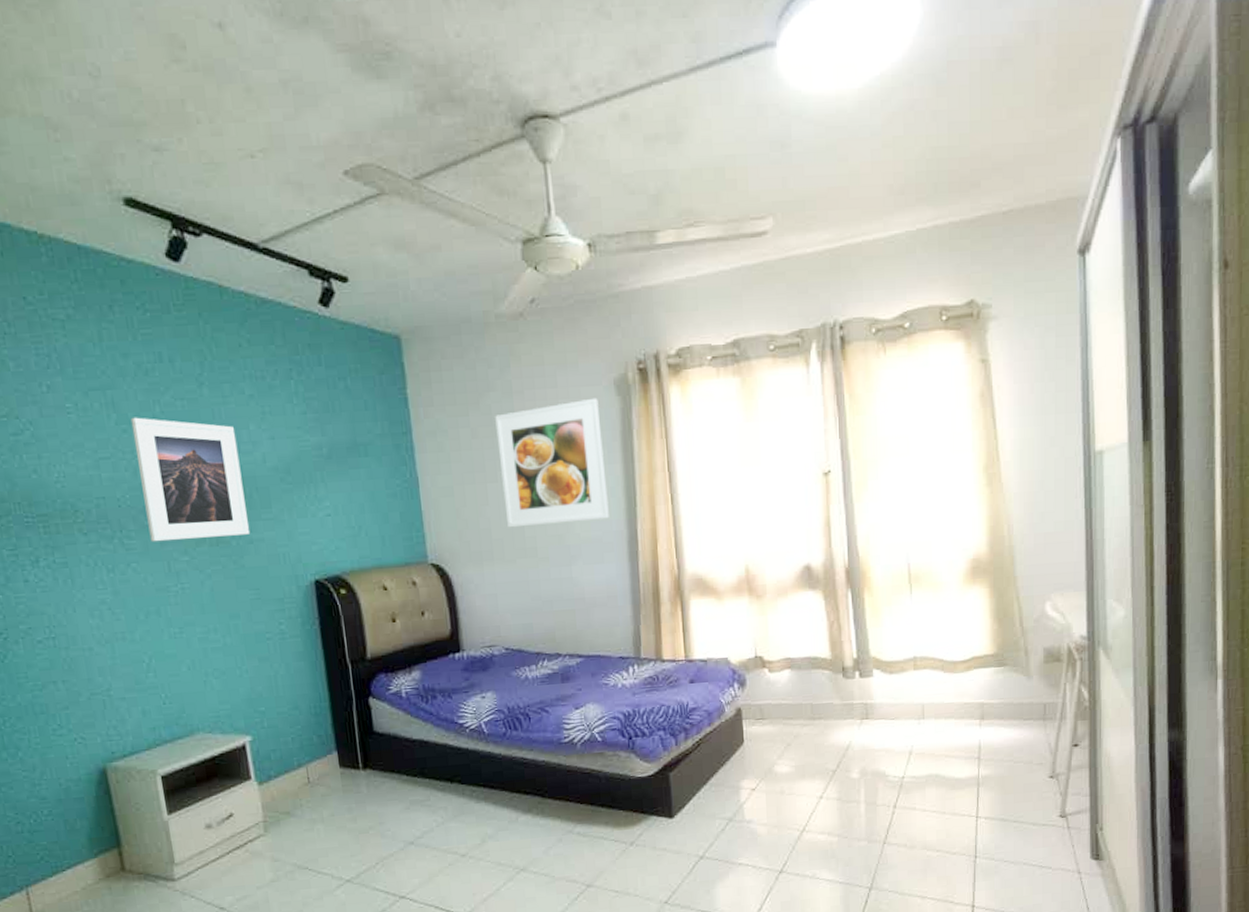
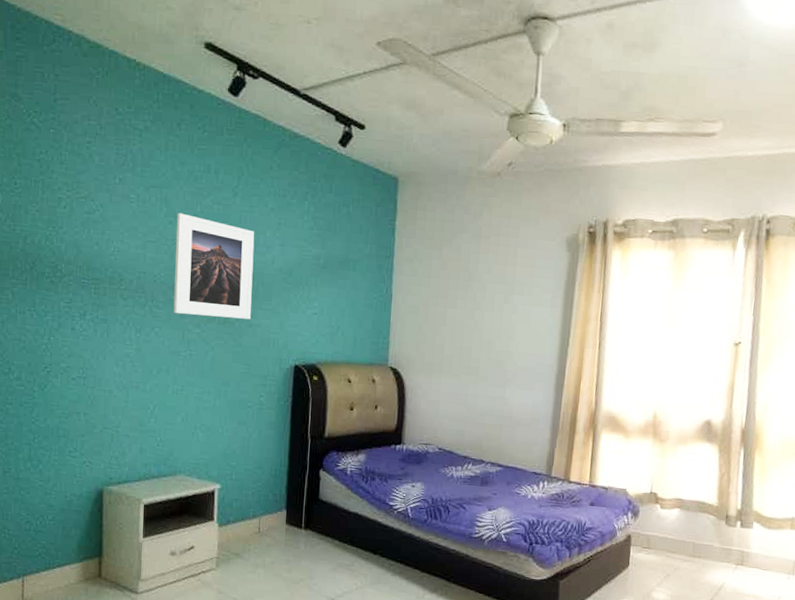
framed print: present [495,398,609,528] -> none [458,250,551,353]

